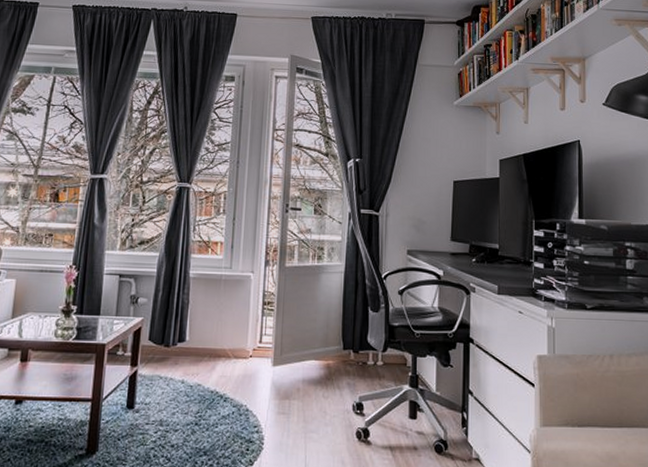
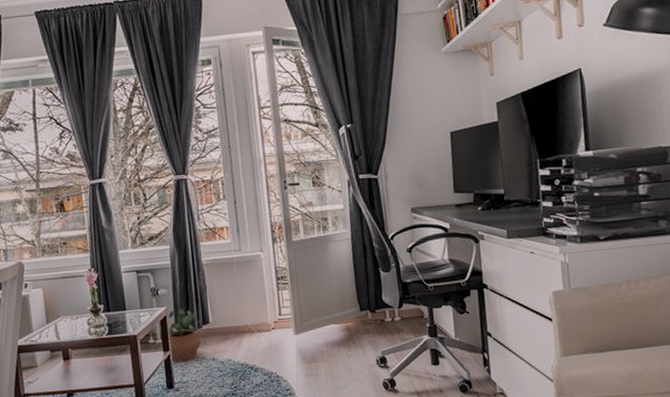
potted plant: none [136,322,176,379] -> present [166,309,201,361]

